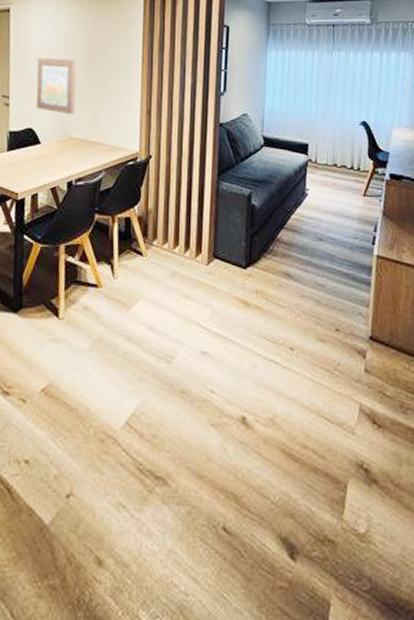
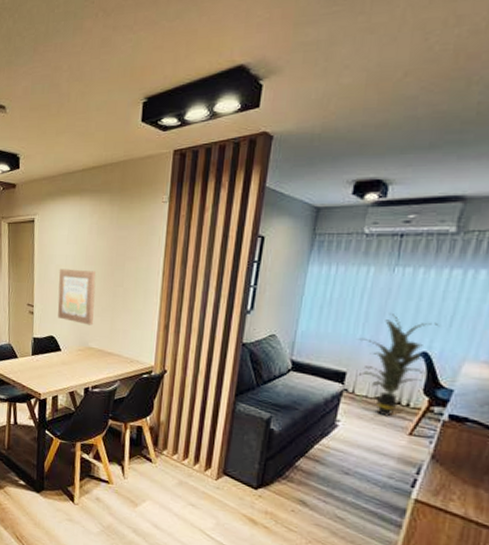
indoor plant: none [313,90,370,181] -> present [358,314,438,417]

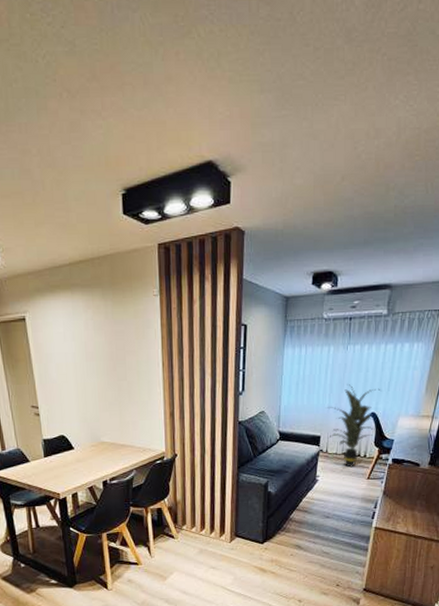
wall art: present [57,268,97,326] -> none [60,366,102,421]

